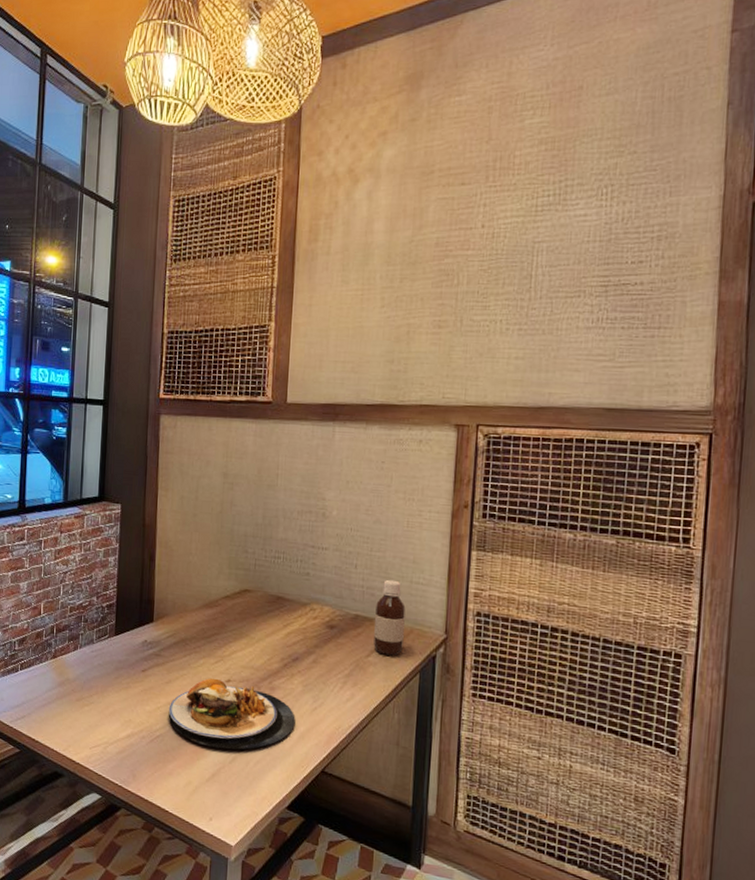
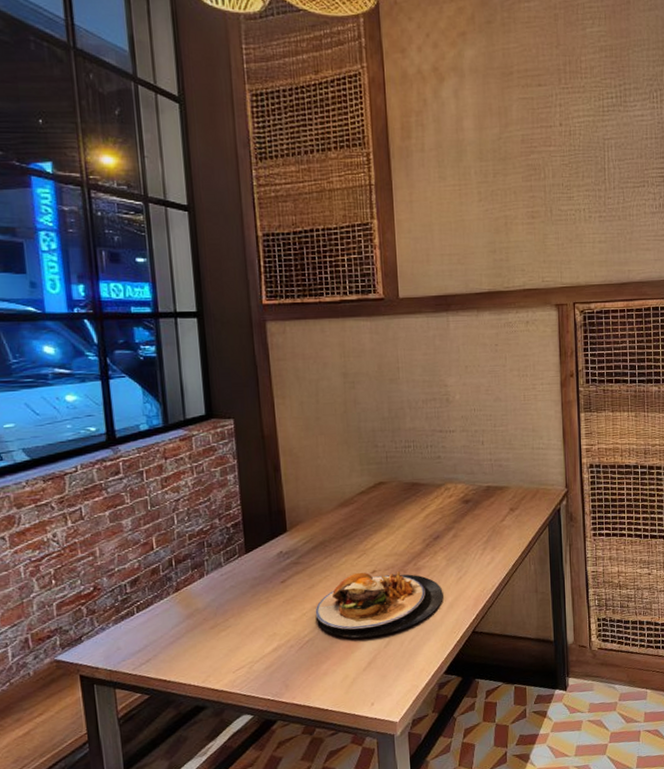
bottle: present [373,579,406,656] -> none [504,449,532,517]

